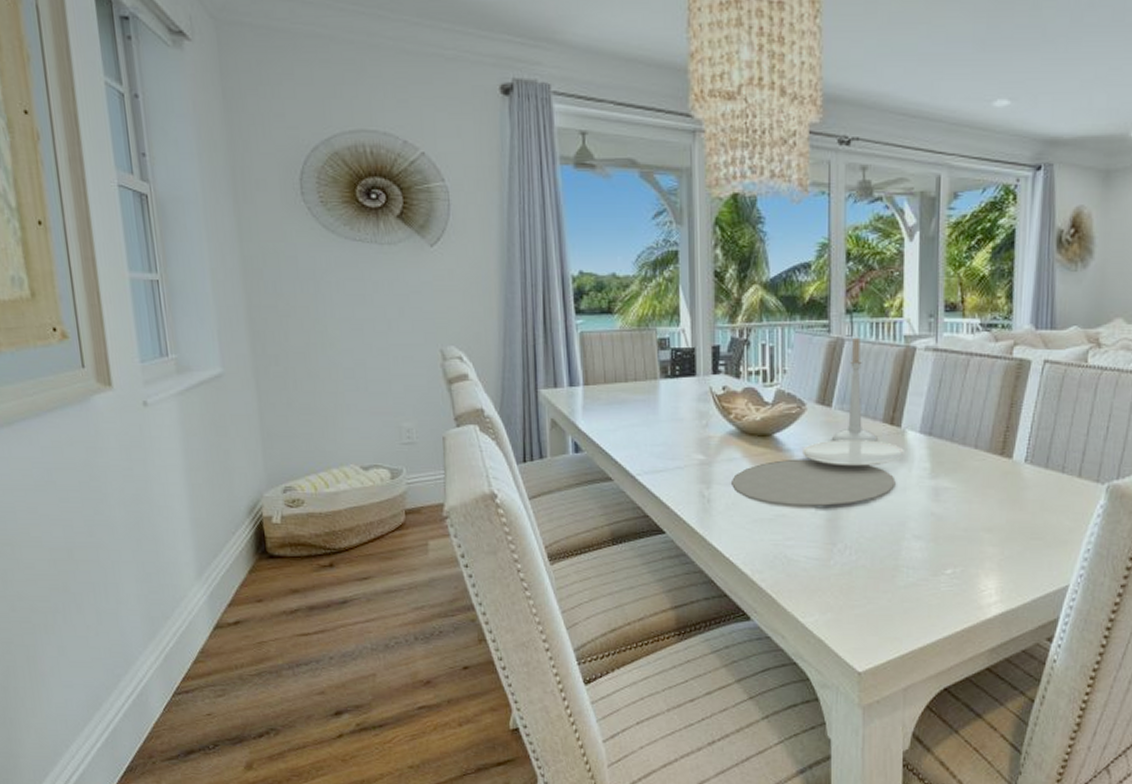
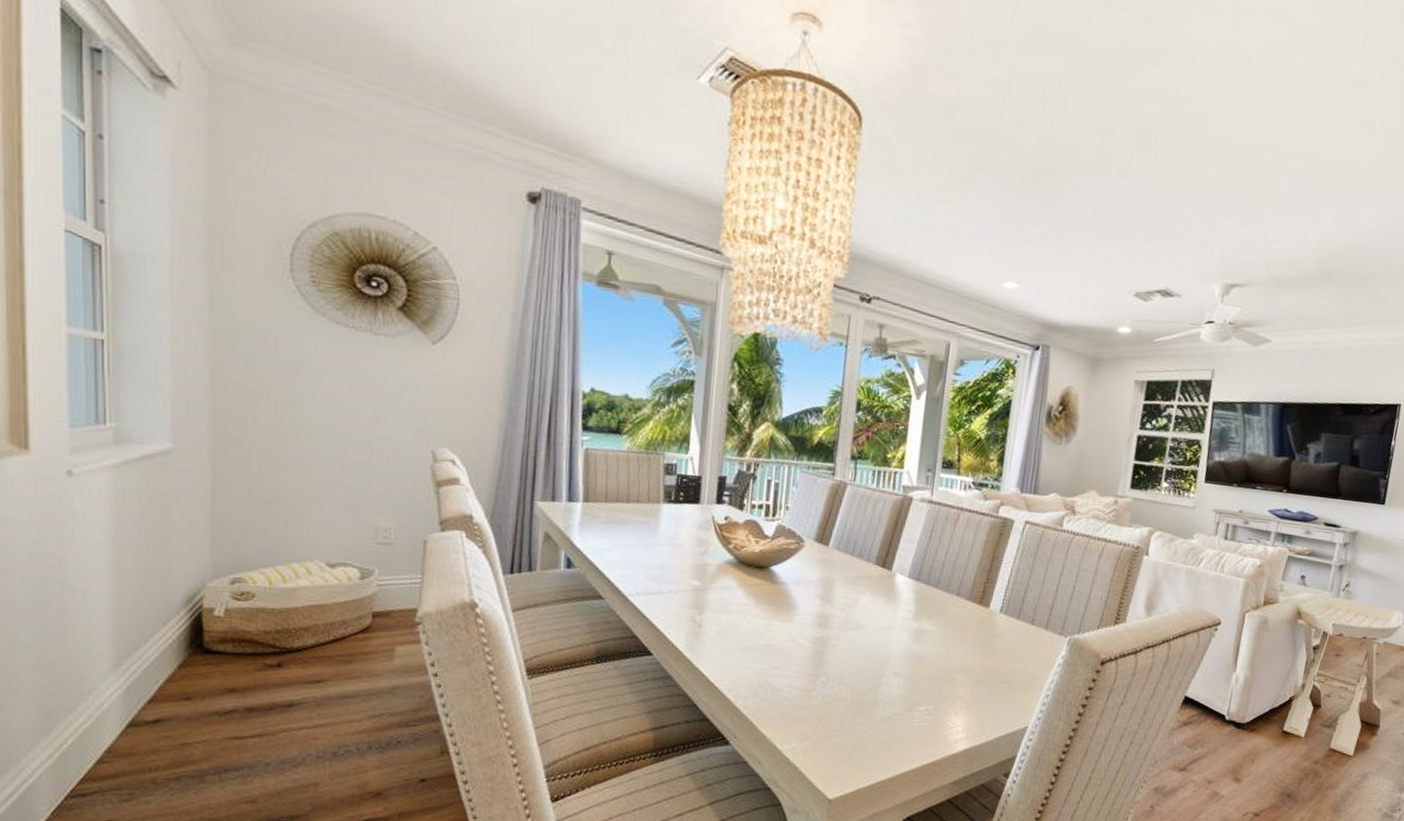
placemat: present [732,459,896,507] -> none [724,592,882,640]
plate: present [802,439,904,467] -> none [796,577,893,605]
candlestick: present [832,337,878,442] -> none [826,482,869,582]

